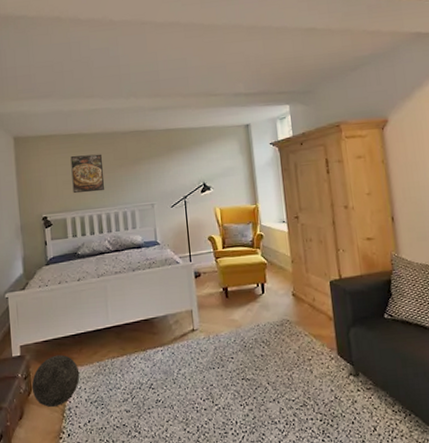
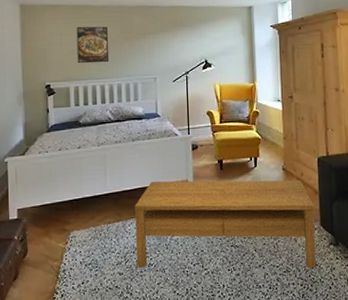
ball: present [31,354,80,407] -> none [27,219,76,269]
coffee table: none [138,306,336,404] -> present [134,180,316,269]

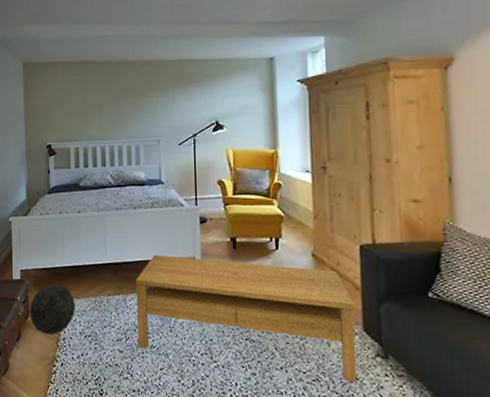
ball: none [27,219,76,269] -> present [29,284,76,334]
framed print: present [76,26,109,64] -> none [77,83,110,124]

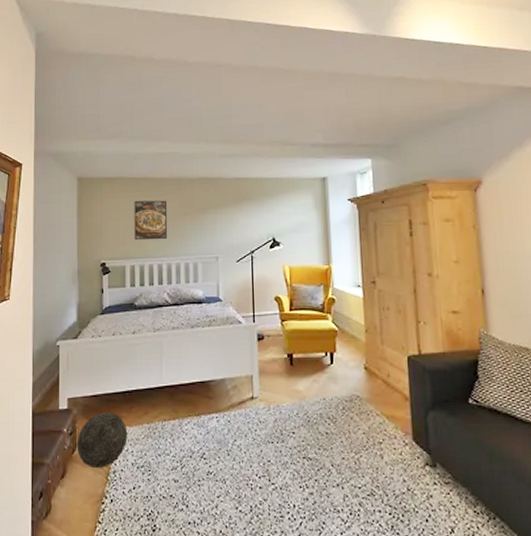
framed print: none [77,83,110,124] -> present [134,200,168,241]
coffee table: present [135,254,357,383] -> none [192,375,408,494]

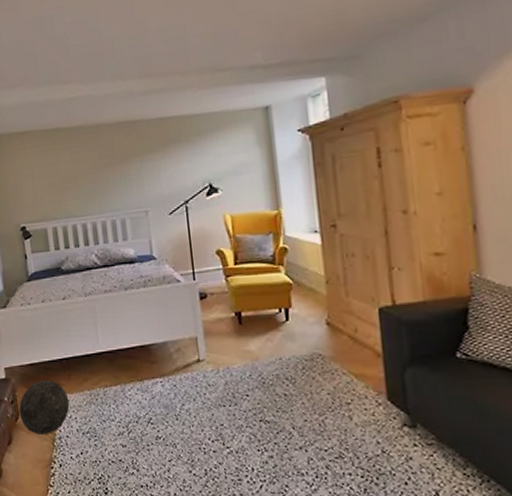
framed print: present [134,200,168,241] -> none [48,151,89,200]

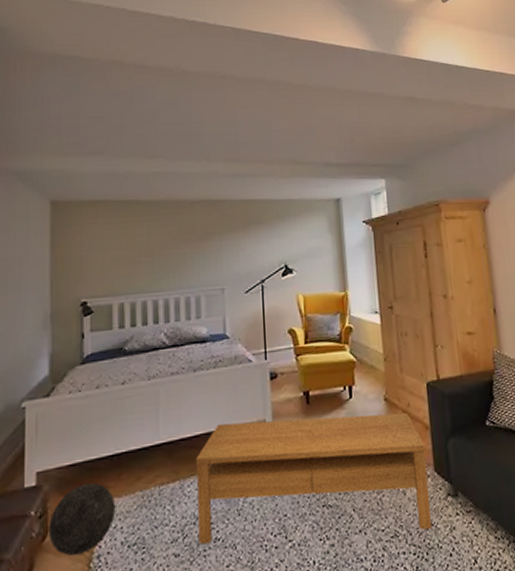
coffee table: none [133,338,383,456] -> present [195,412,431,545]

